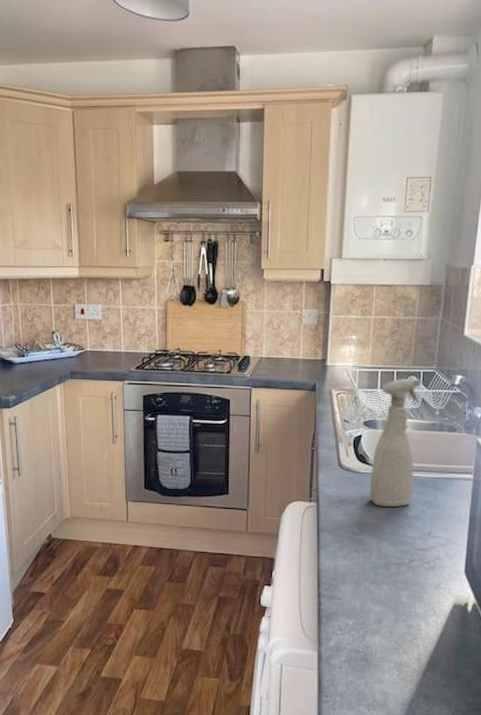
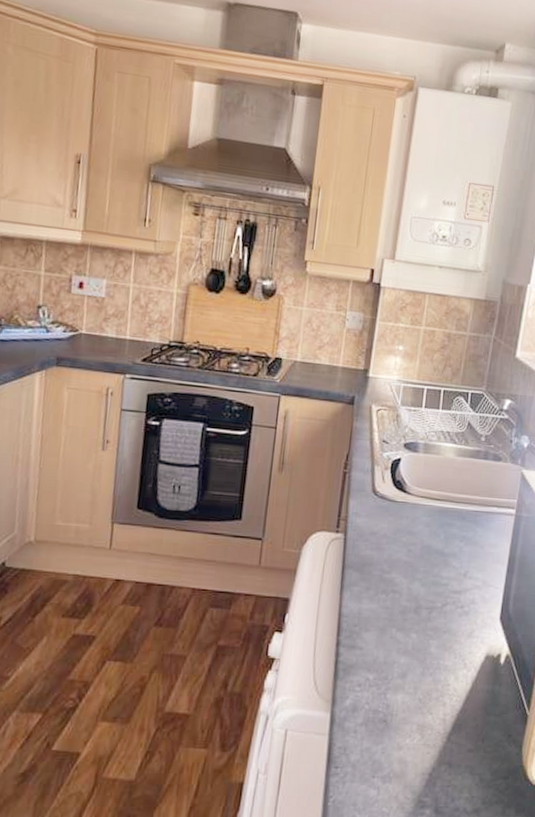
spray bottle: present [369,378,421,508] -> none [403,398,469,543]

